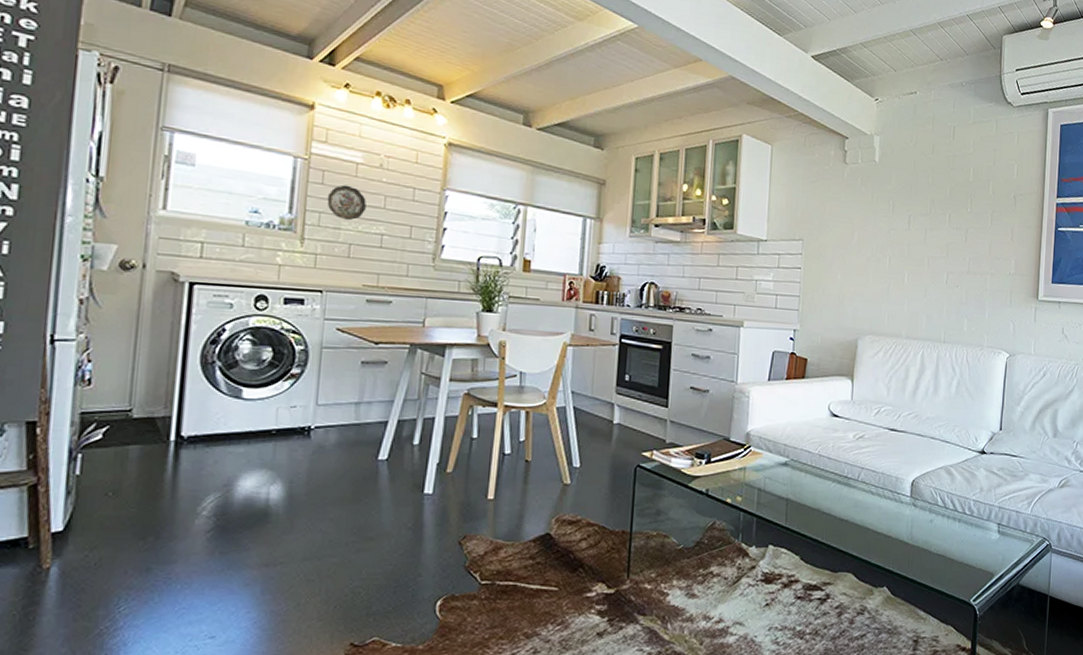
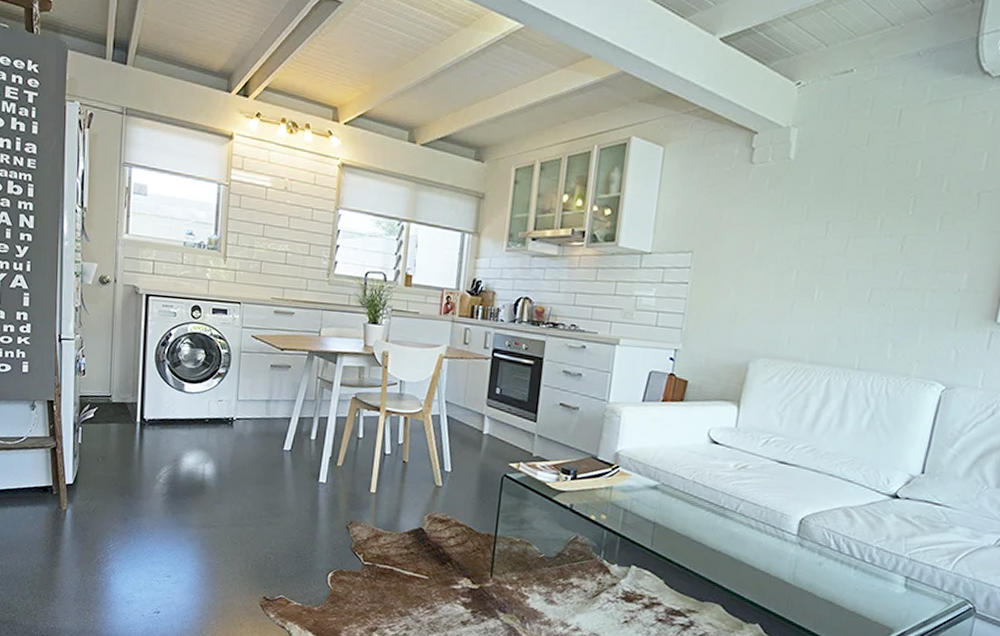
decorative plate: present [327,185,367,221] -> none [243,207,274,240]

